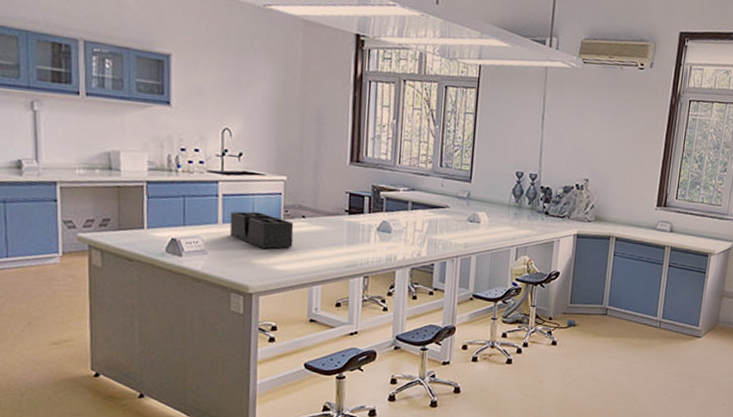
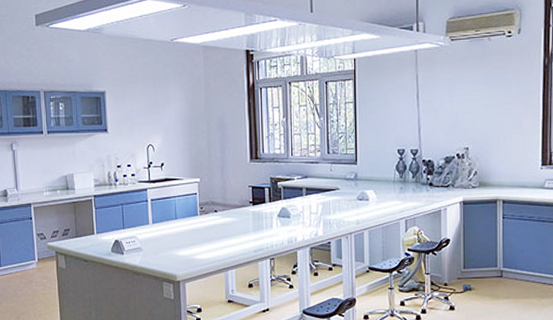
desk organizer: present [229,211,294,249] -> none [158,211,209,241]

